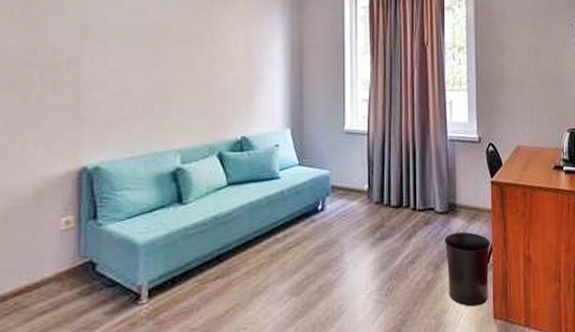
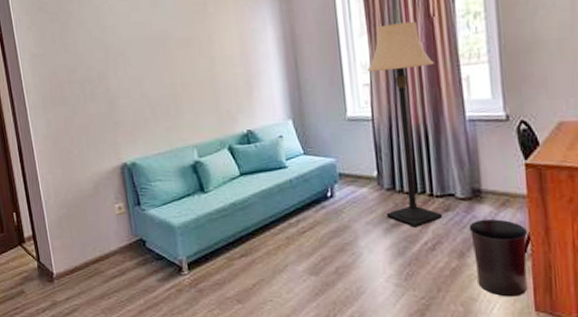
lamp: none [368,47,425,241] -> present [367,21,443,227]

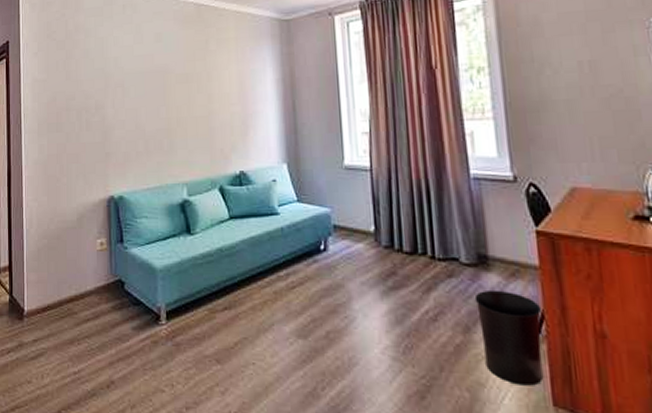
lamp: present [367,21,443,227] -> none [367,72,446,293]

